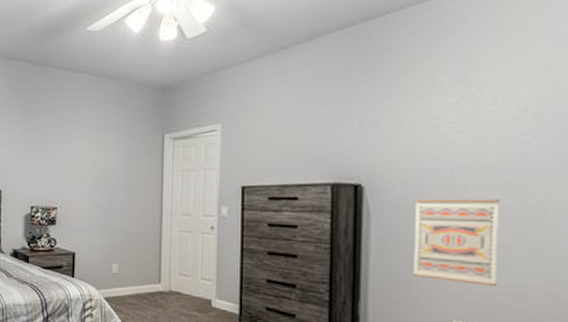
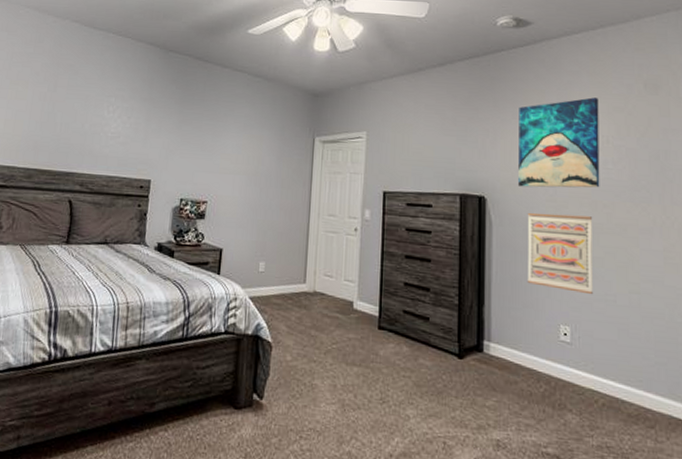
wall art: none [404,57,516,171] -> present [518,97,600,188]

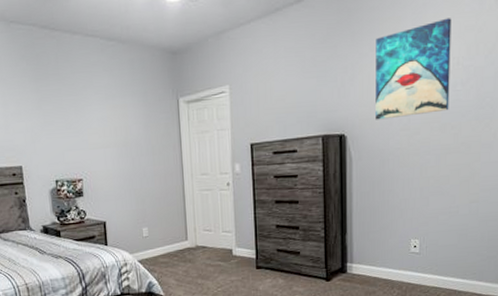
wall art: present [527,212,593,295] -> none [383,139,441,210]

